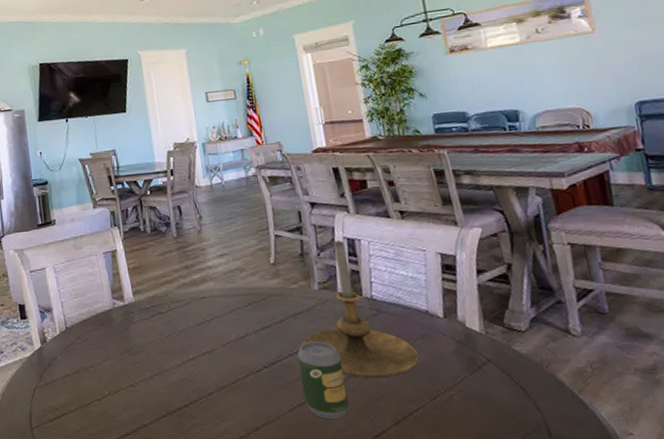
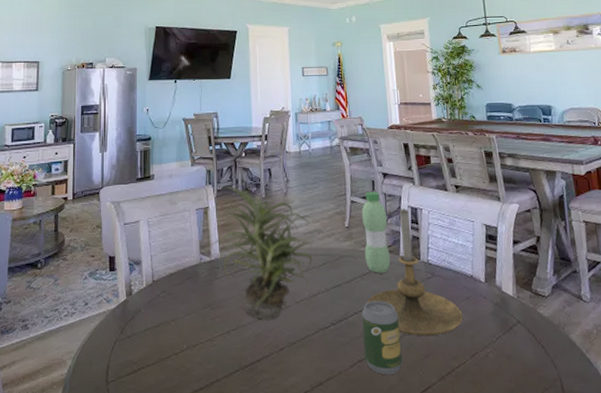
potted plant: none [117,227,237,364] -> present [205,186,313,319]
water bottle: none [288,223,327,312] -> present [361,191,391,274]

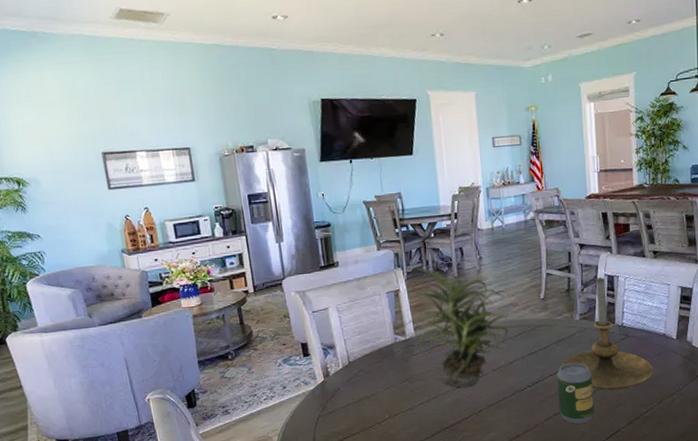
water bottle: present [361,191,391,274] -> none [557,262,586,339]

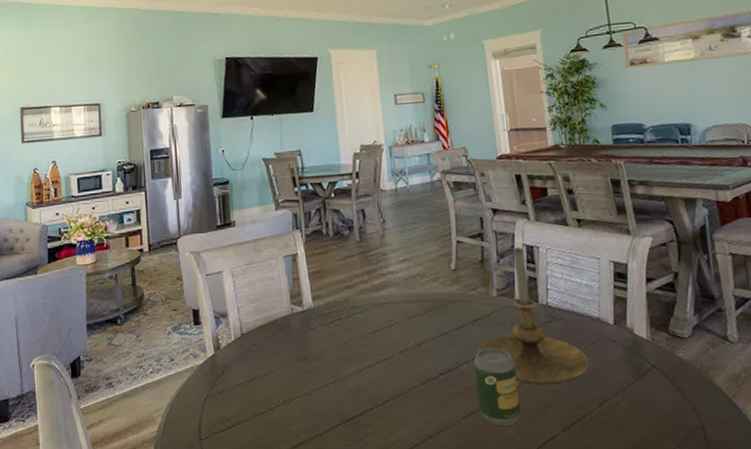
potted plant: present [399,268,509,388] -> none [296,230,417,371]

